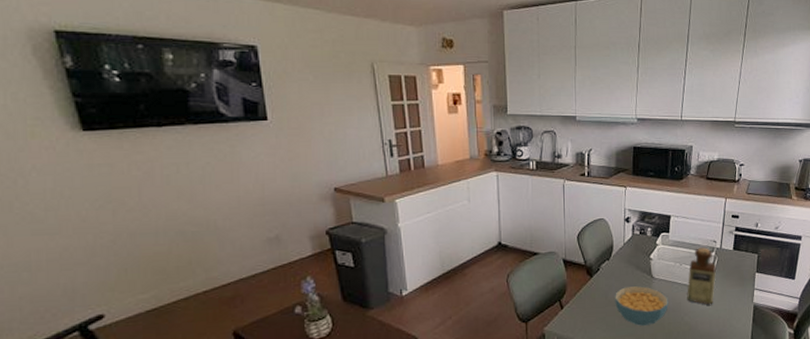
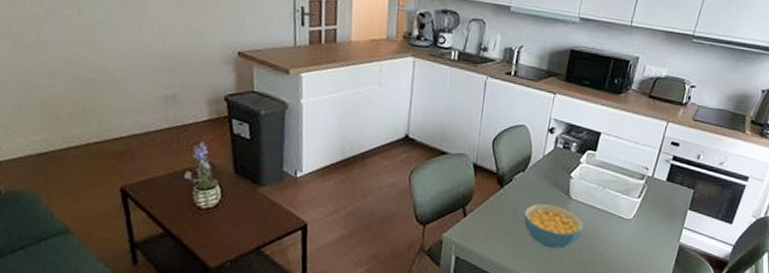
bottle: present [687,247,716,305] -> none [604,173,644,238]

